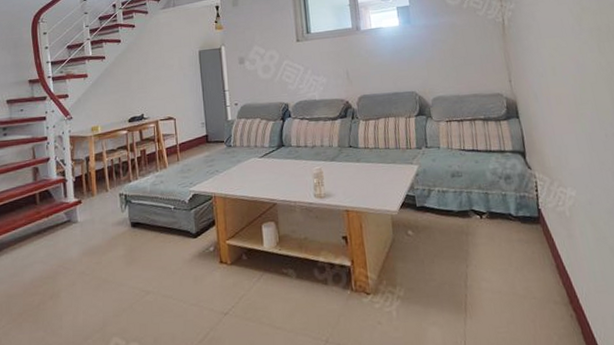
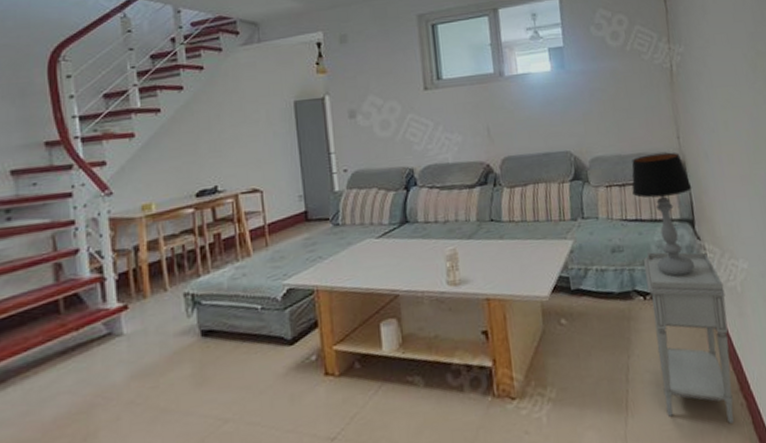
table lamp: none [469,93,527,200] -> present [632,152,695,276]
nightstand: none [480,178,564,332] -> present [643,252,734,424]

